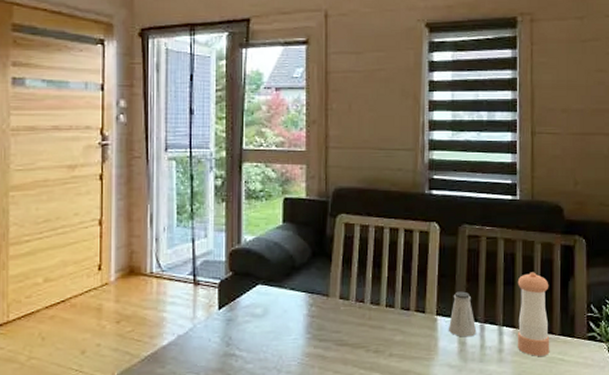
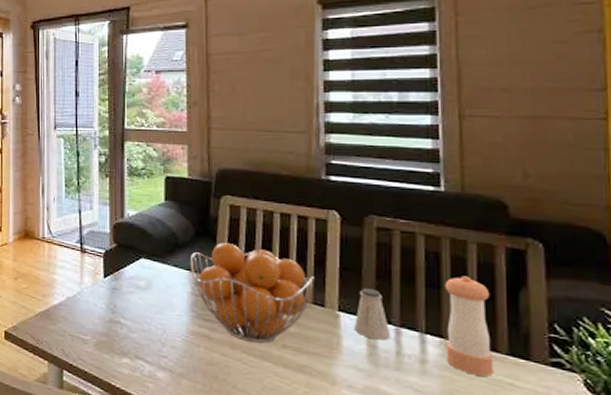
fruit basket: none [306,260,417,356] -> present [189,242,314,343]

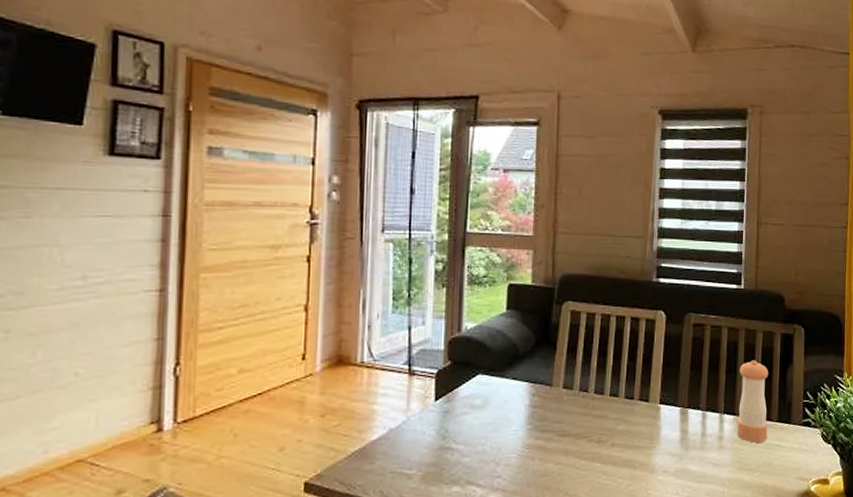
fruit basket: present [189,242,314,343] -> none [529,349,642,446]
saltshaker: present [353,288,391,341] -> none [670,379,699,425]

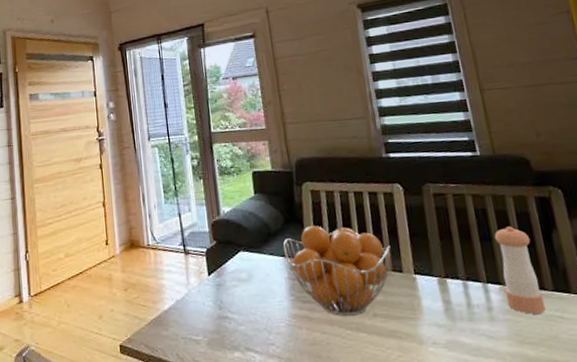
fruit basket: none [529,349,642,446] -> present [283,225,391,316]

